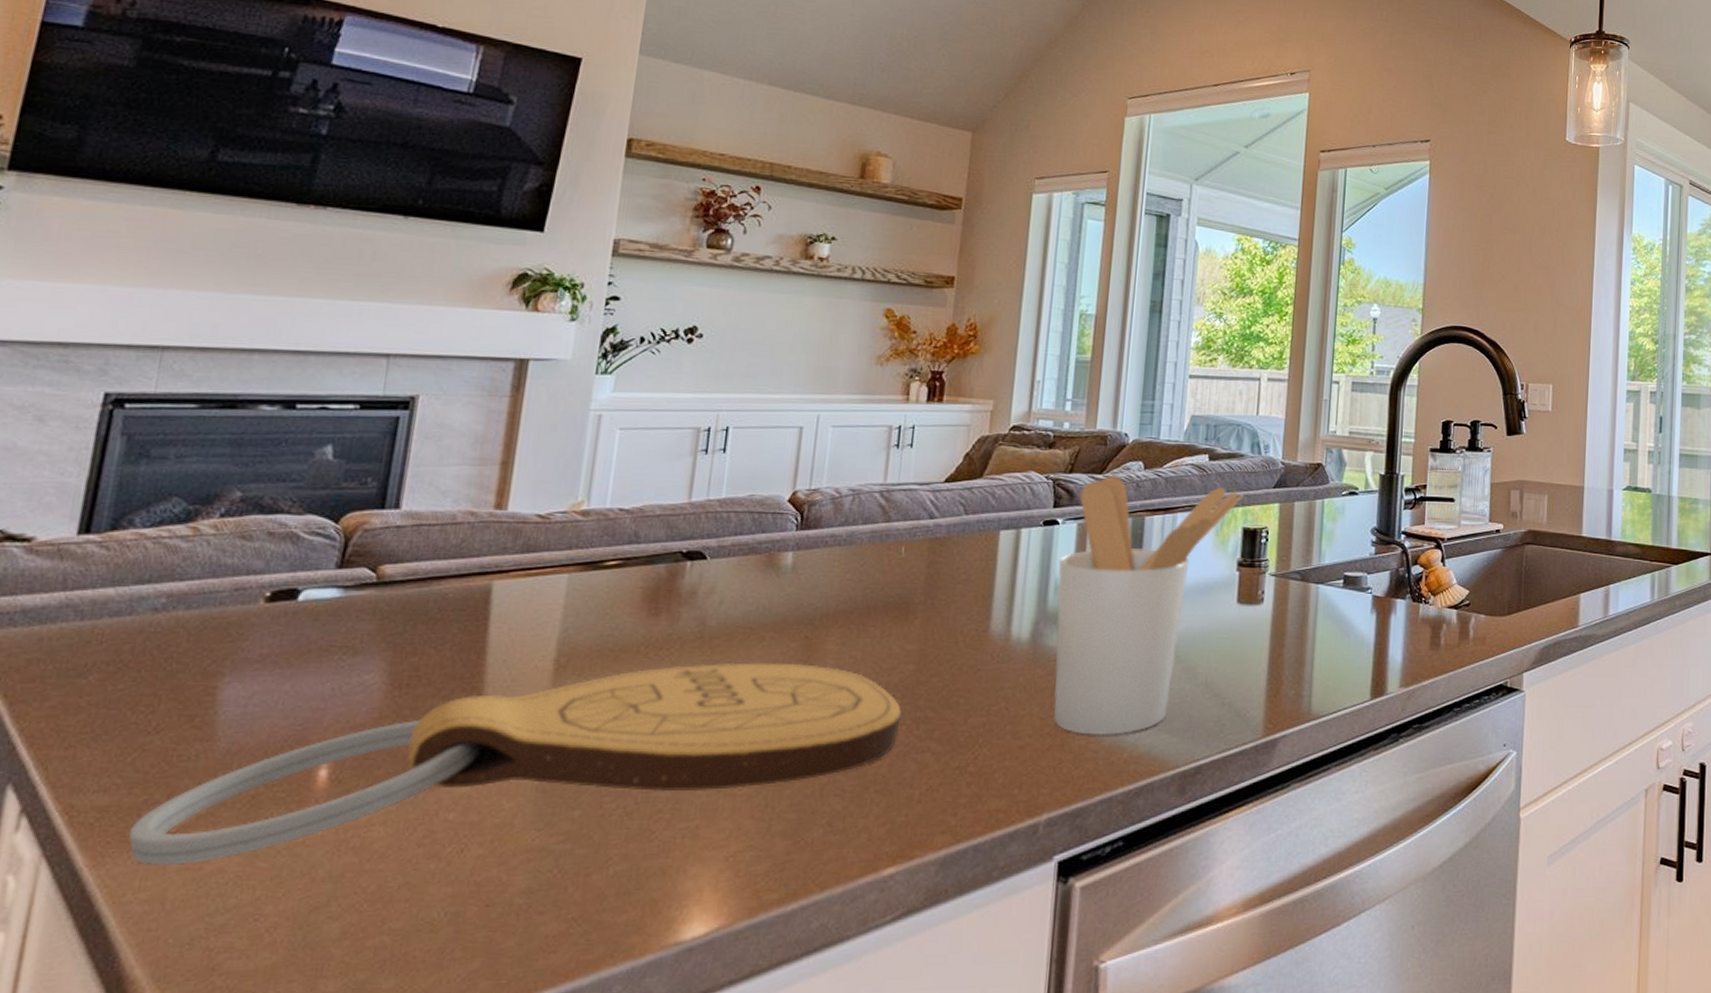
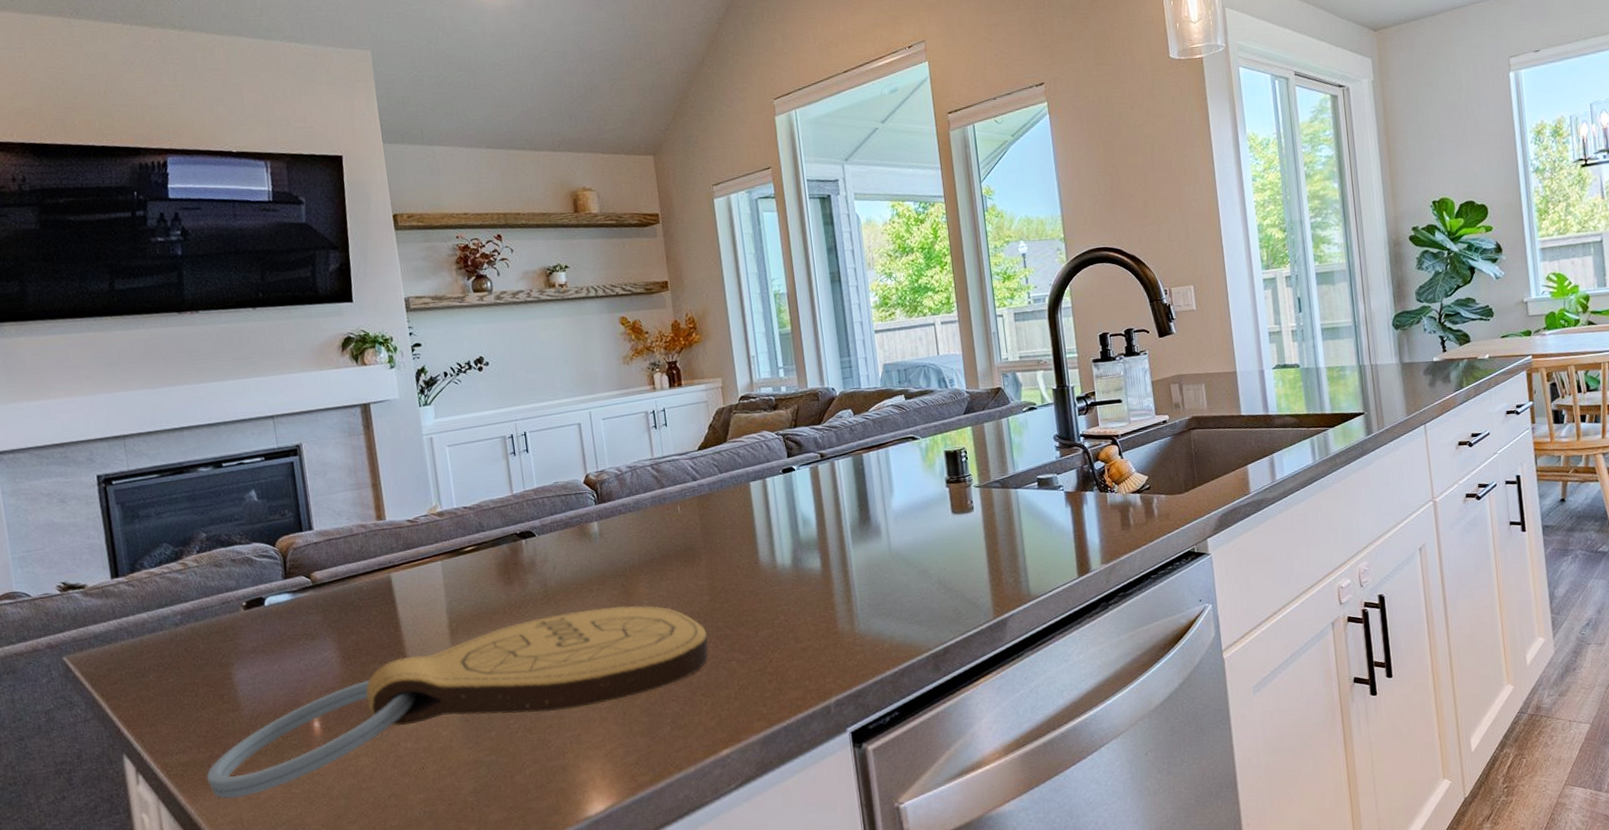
utensil holder: present [1053,476,1244,735] -> none [801,420,940,633]

